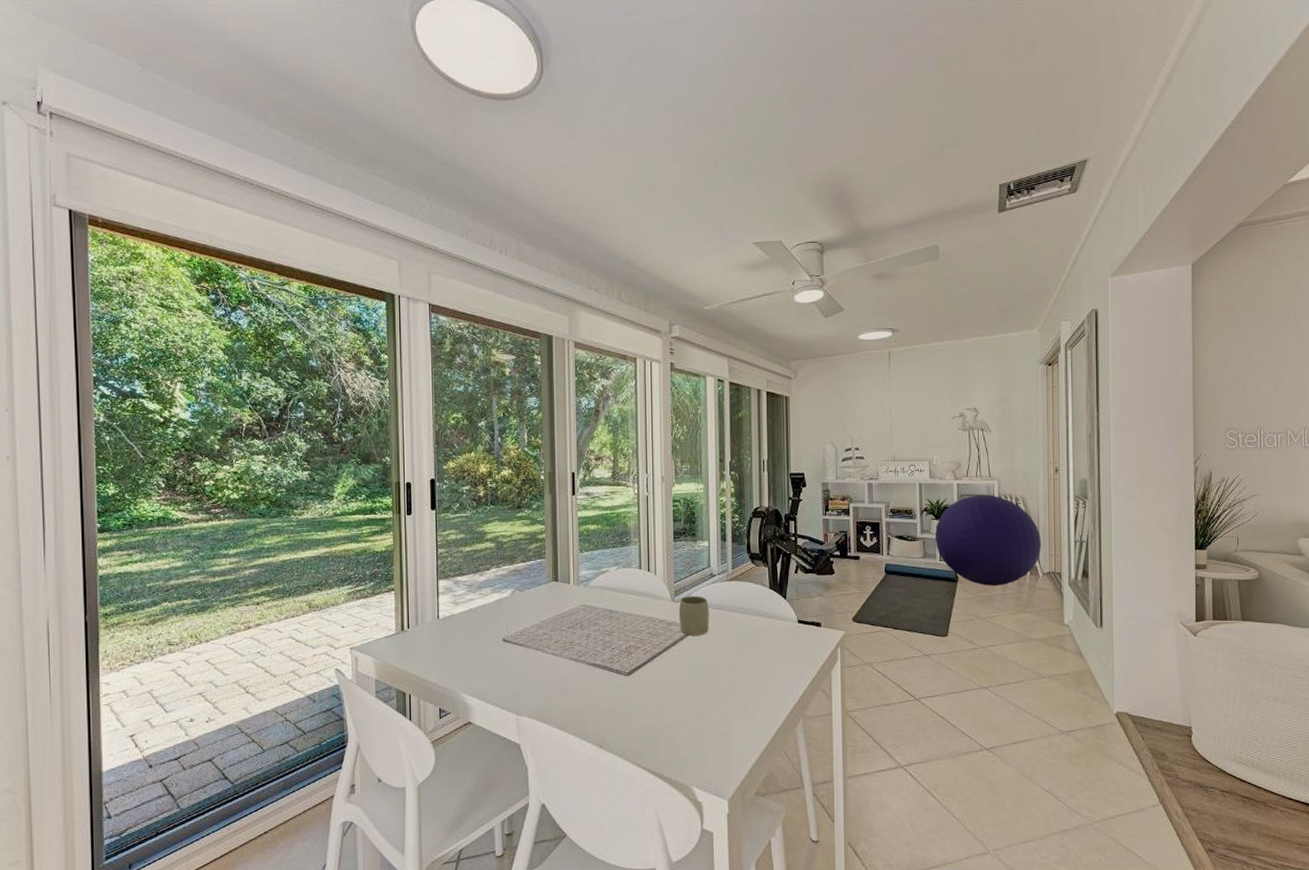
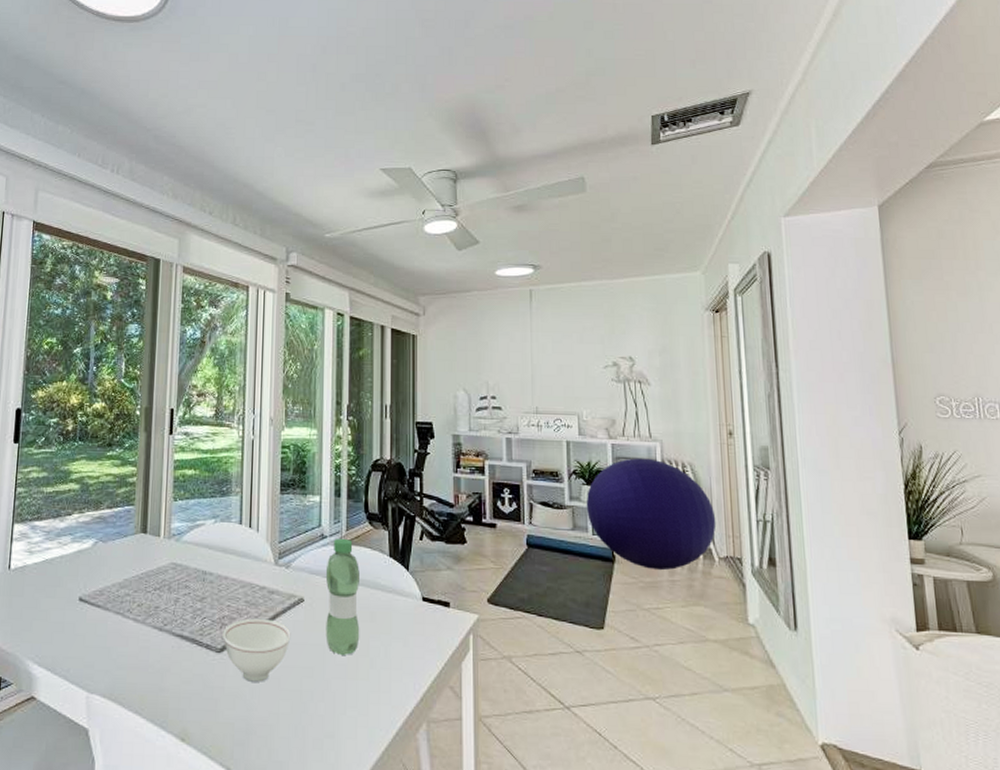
bowl: none [630,646,688,697] -> present [223,618,291,682]
mug: present [679,596,710,636] -> none [283,560,319,609]
water bottle: none [715,575,746,671] -> present [325,538,360,655]

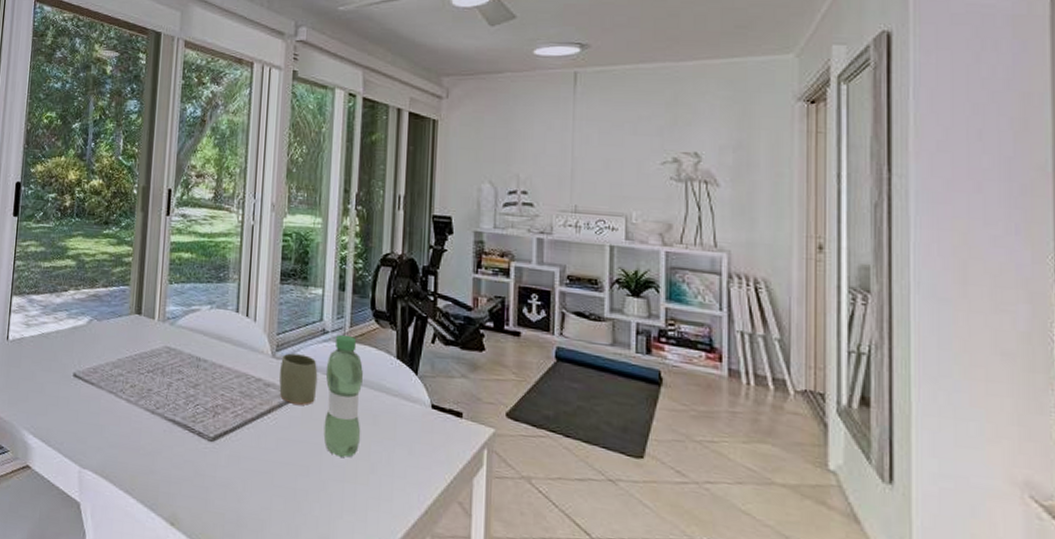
bowl: present [223,618,291,682] -> none [215,409,287,476]
mug: none [283,560,319,609] -> present [279,353,318,405]
exercise ball: present [586,458,717,570] -> none [629,269,794,400]

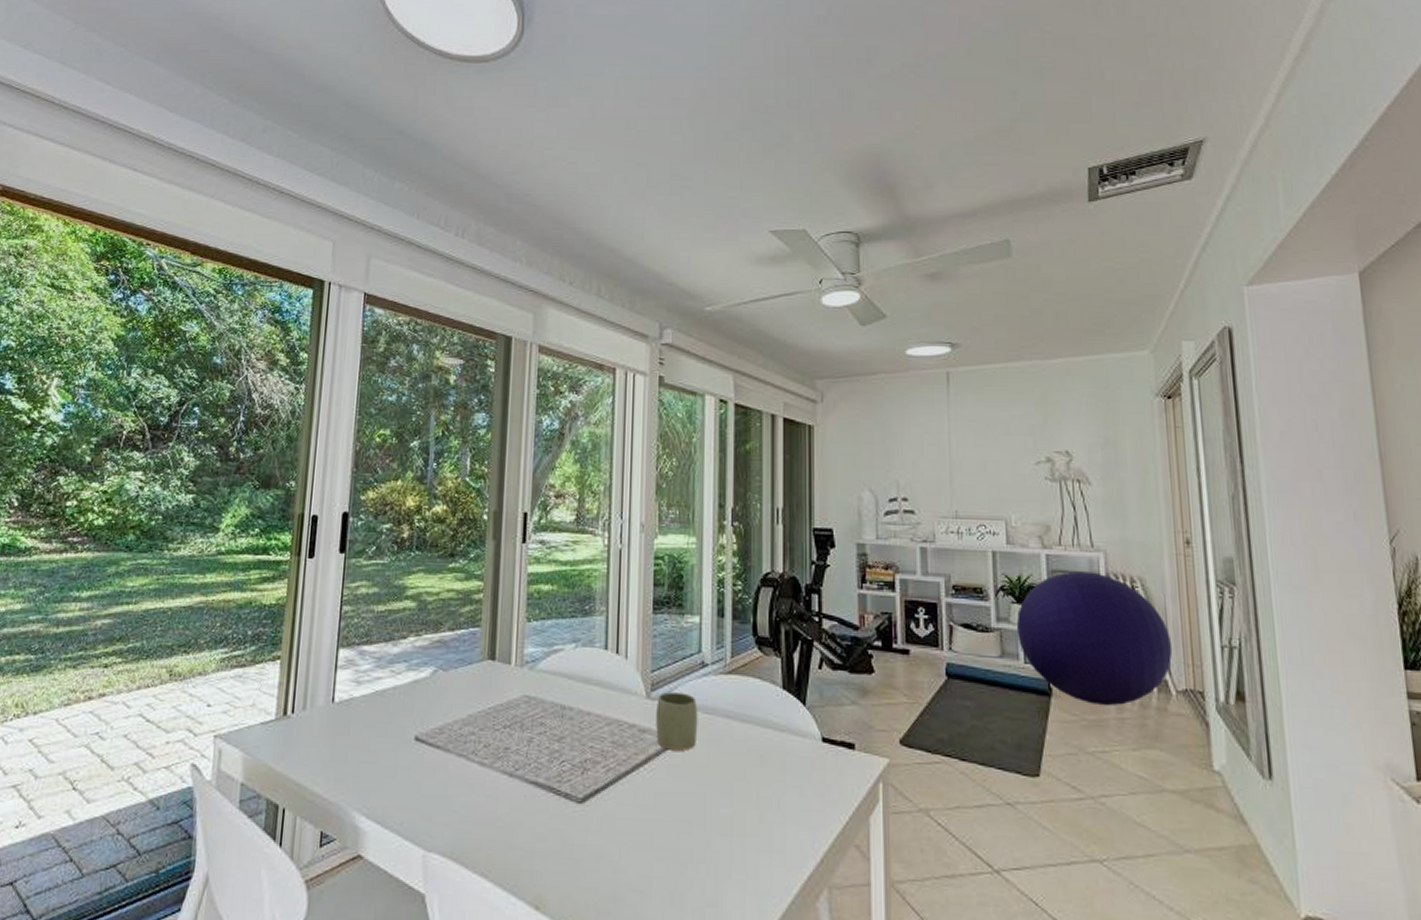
water bottle: present [323,334,363,458] -> none [706,666,748,807]
exercise ball: none [629,269,794,400] -> present [1016,571,1173,705]

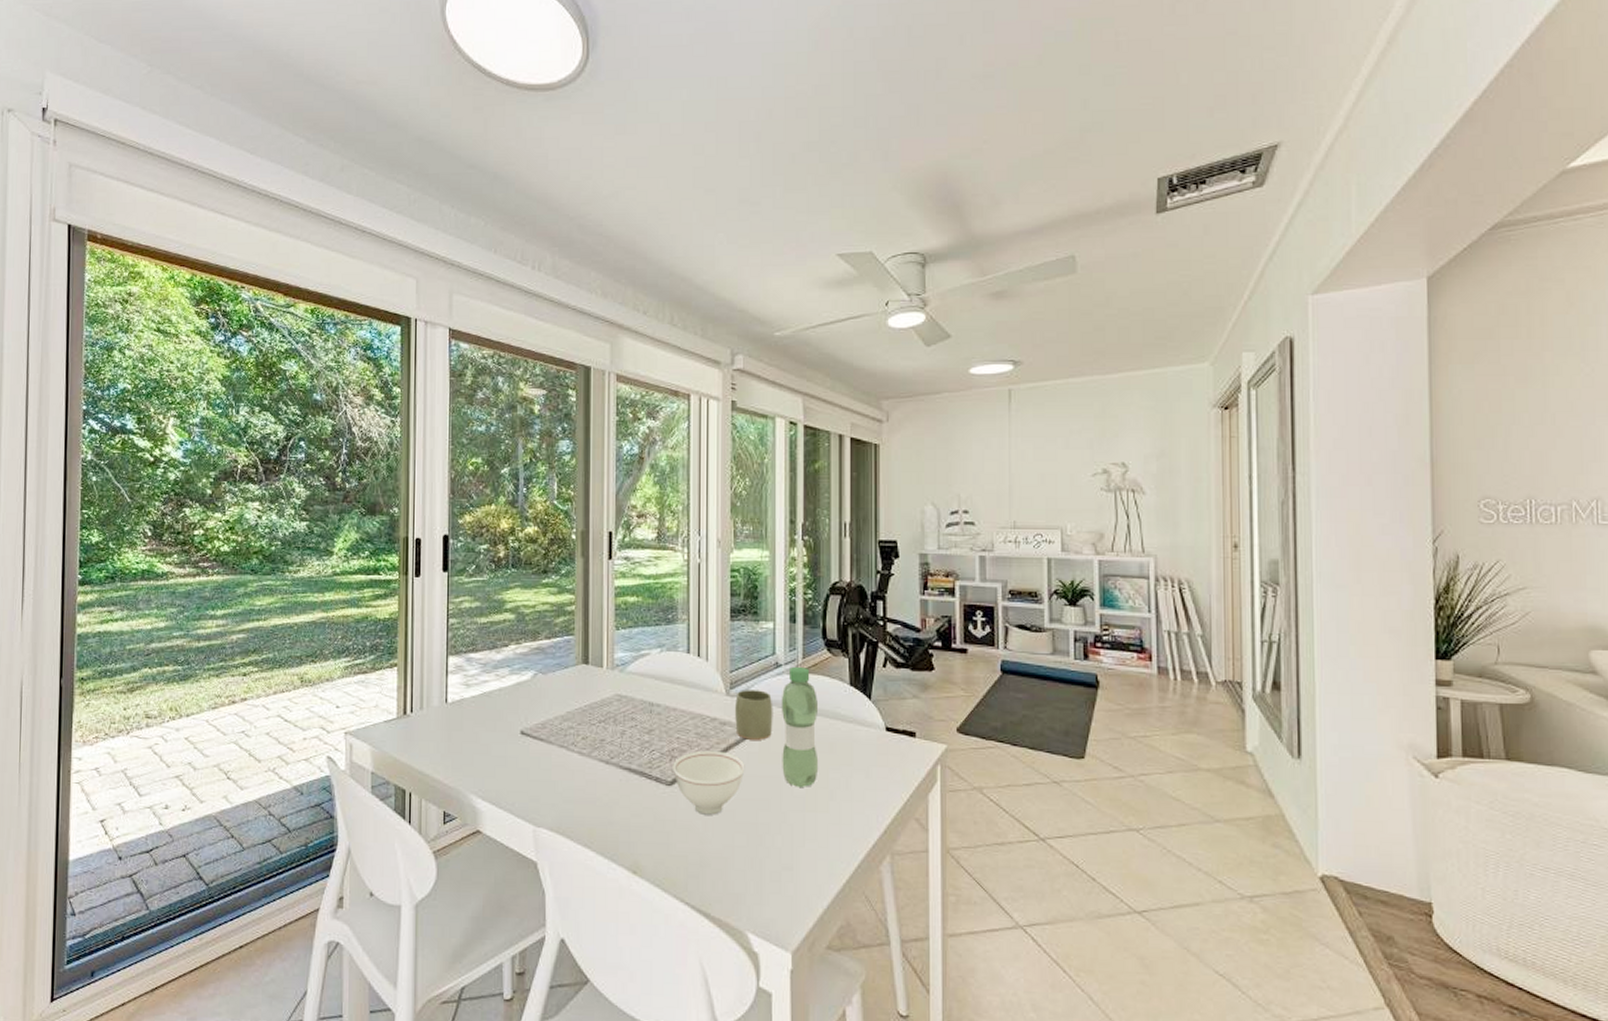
bowl: none [585,762,666,839] -> present [673,750,745,815]
water bottle: none [706,666,748,807] -> present [781,666,819,787]
exercise ball: present [1016,571,1173,705] -> none [1068,575,1215,695]

